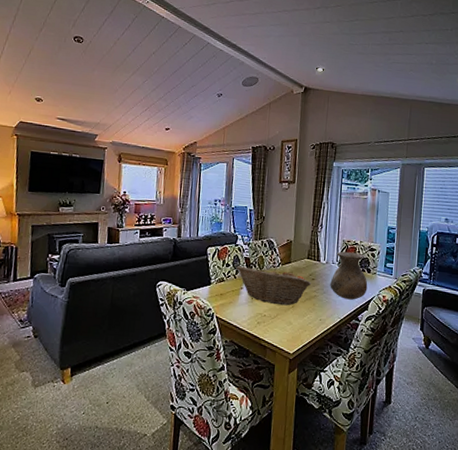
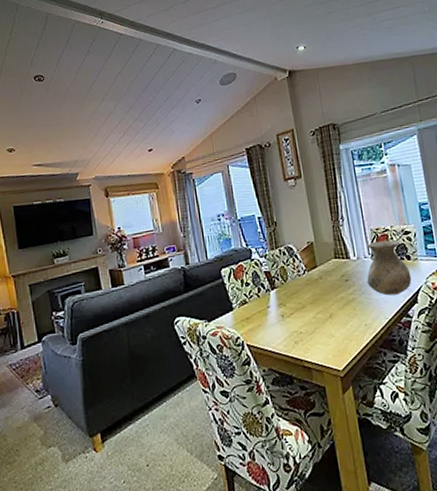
fruit basket: present [236,266,312,306] -> none [257,275,346,318]

